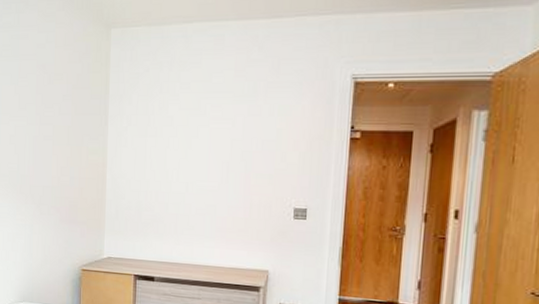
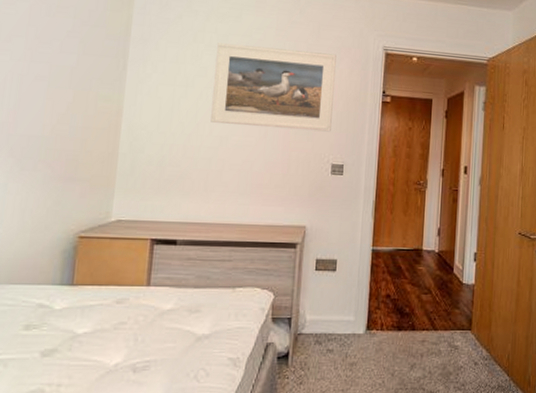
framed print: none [178,90,298,175] -> present [211,43,336,132]

